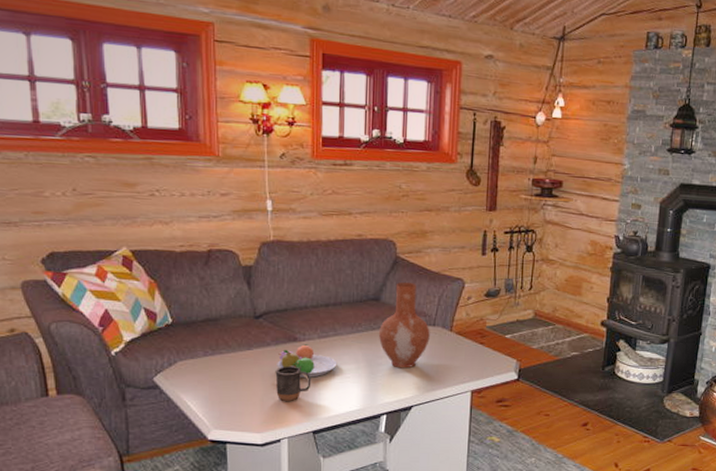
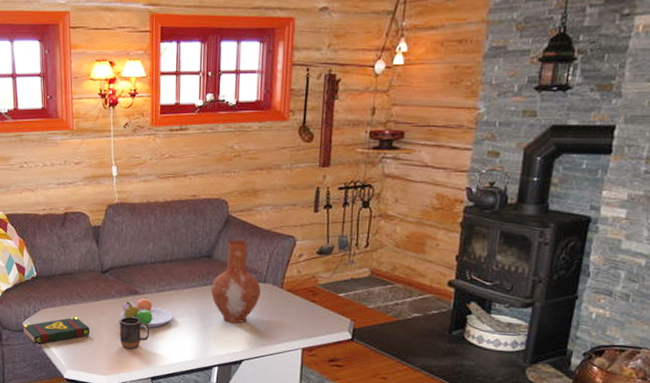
book: none [153,369,241,403] -> present [22,317,90,344]

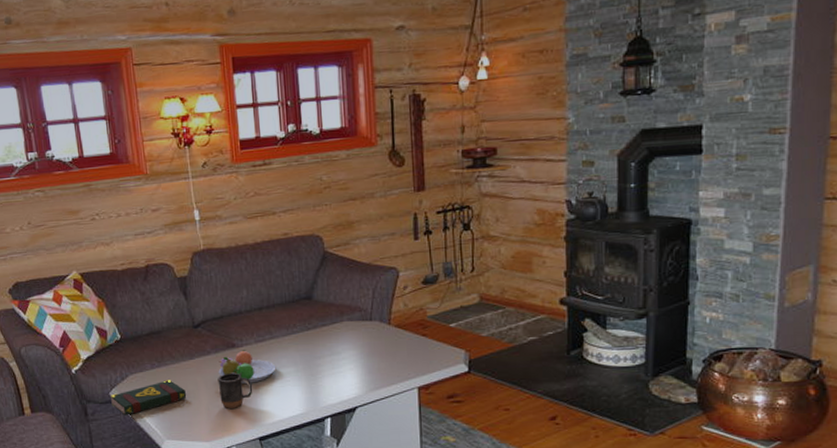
vase: present [211,239,261,324] -> none [315,276,368,368]

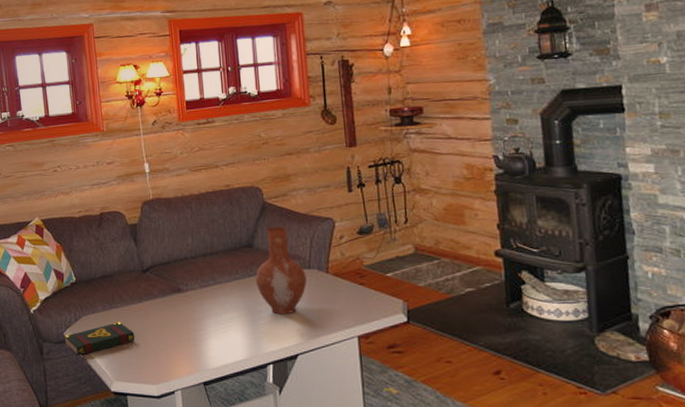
mug: present [217,372,253,409] -> none [164,316,198,352]
fruit bowl: present [218,350,276,384] -> none [165,294,220,328]
vase: none [315,276,368,368] -> present [256,226,307,315]

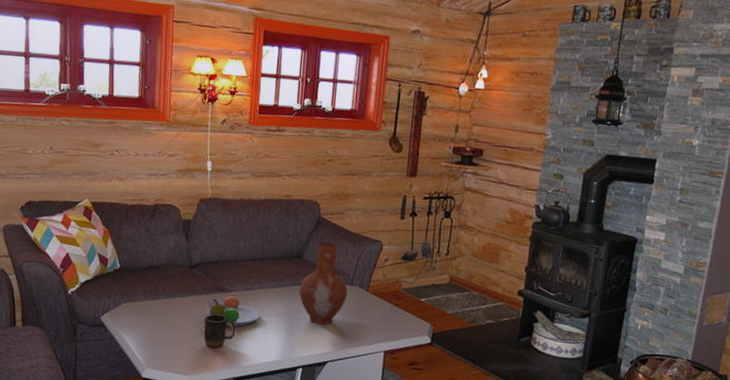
book: present [64,322,135,356] -> none [100,312,173,341]
mug: none [164,316,198,352] -> present [204,314,236,348]
fruit bowl: none [165,294,220,328] -> present [206,295,260,327]

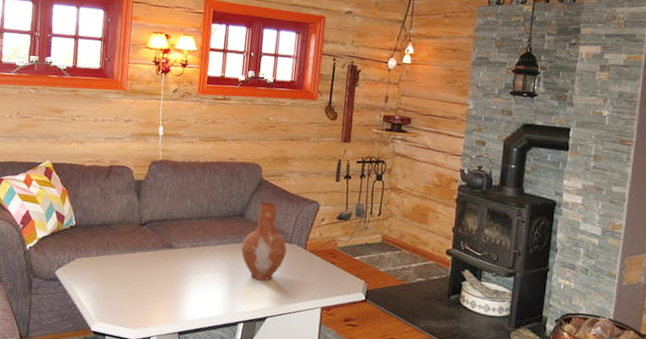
mug: present [204,314,236,348] -> none [151,270,181,302]
fruit bowl: present [206,295,260,327] -> none [154,251,204,282]

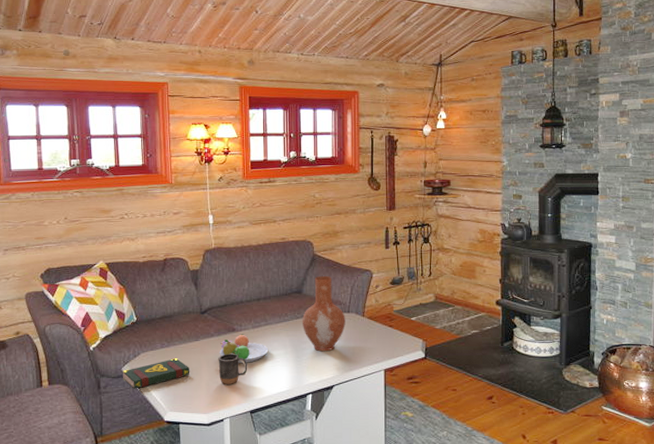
book: none [55,267,123,294] -> present [122,358,190,389]
mug: none [151,270,181,302] -> present [218,353,248,384]
fruit bowl: none [154,251,204,282] -> present [219,334,269,363]

